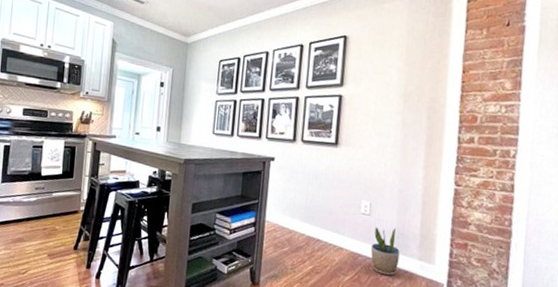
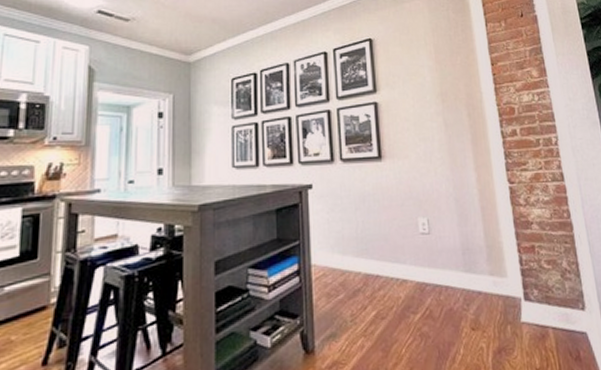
potted plant: present [370,227,400,276] -> none [437,243,470,303]

